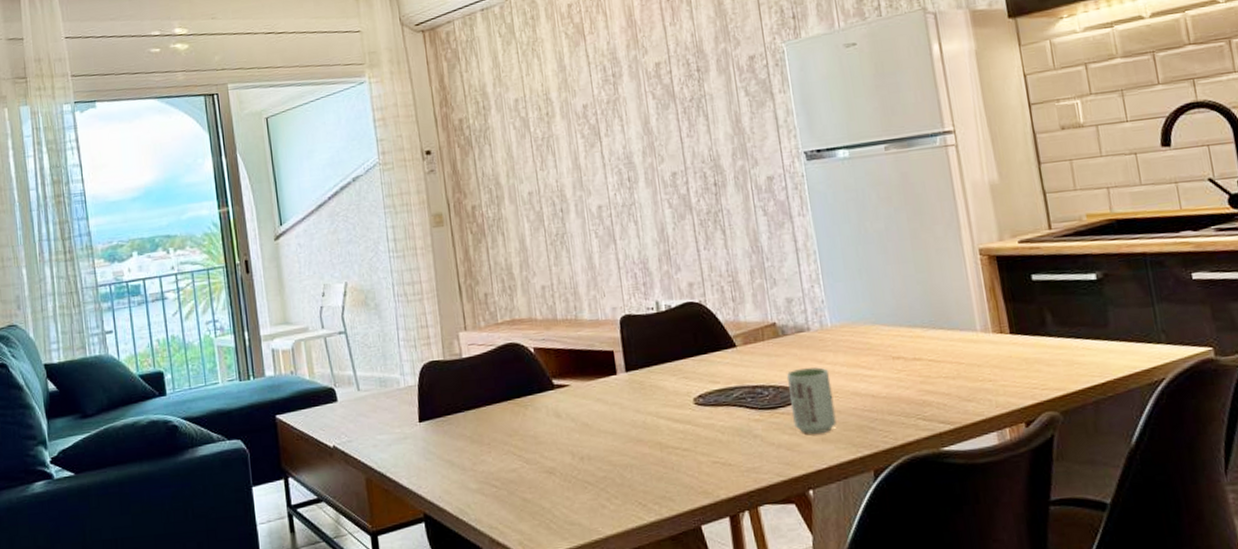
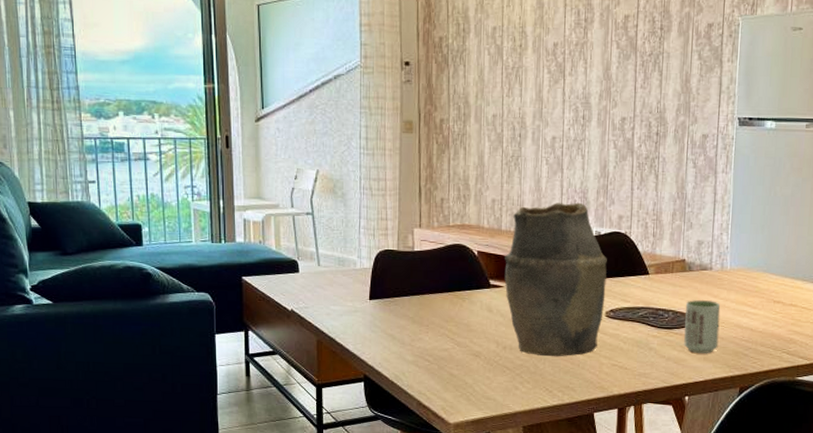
vase: none [565,274,691,463] -> present [504,202,607,357]

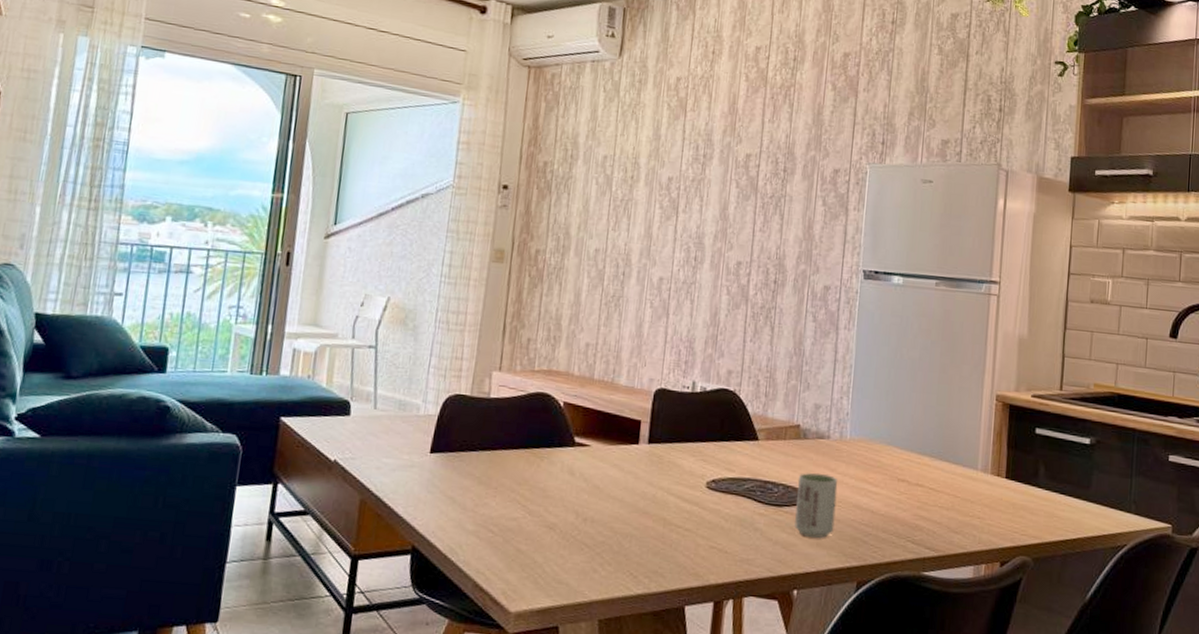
vase: present [504,202,607,357] -> none [591,351,712,535]

